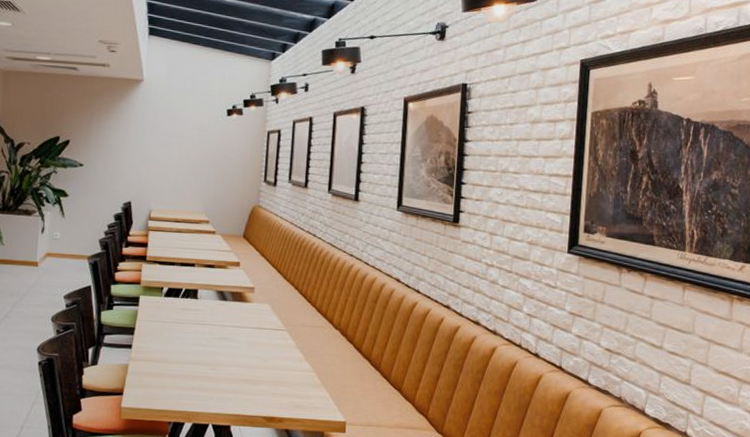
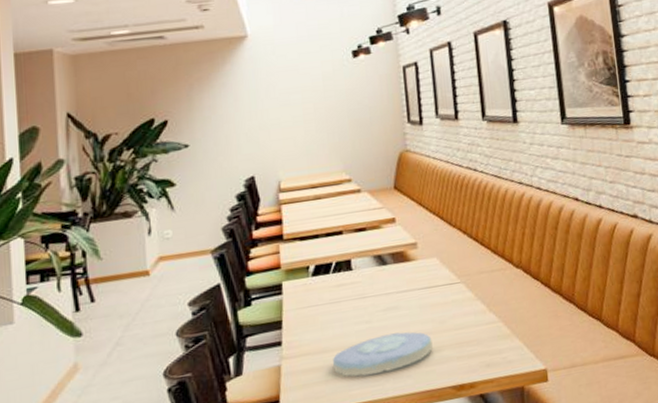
plate: none [170,359,254,391] -> present [333,332,434,377]

